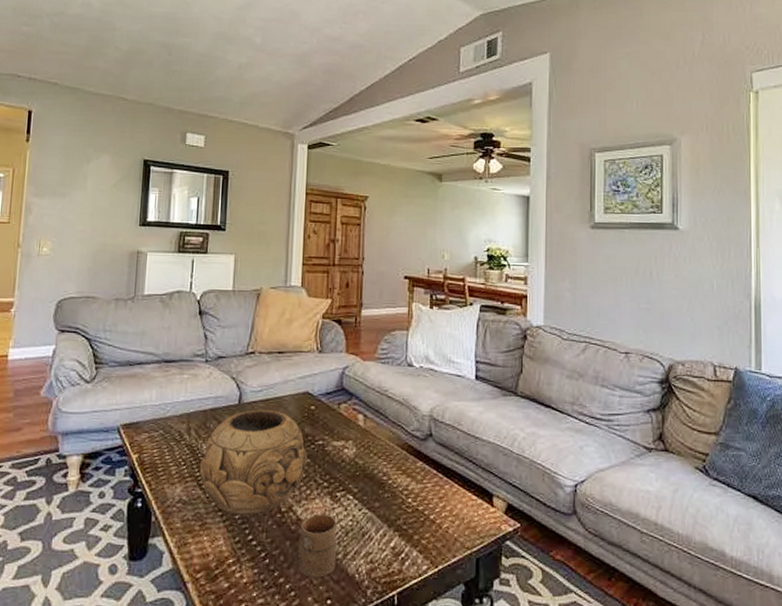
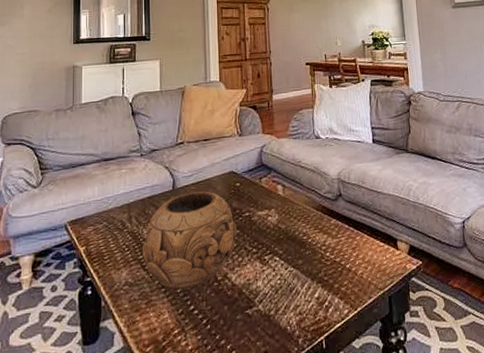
cup: present [297,514,337,578] -> none [234,277,270,336]

